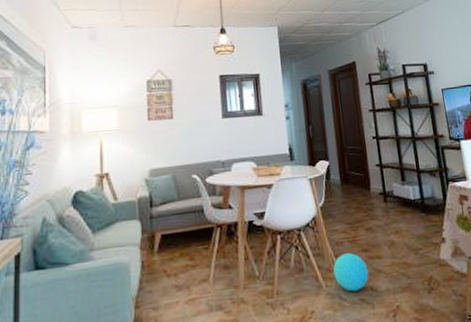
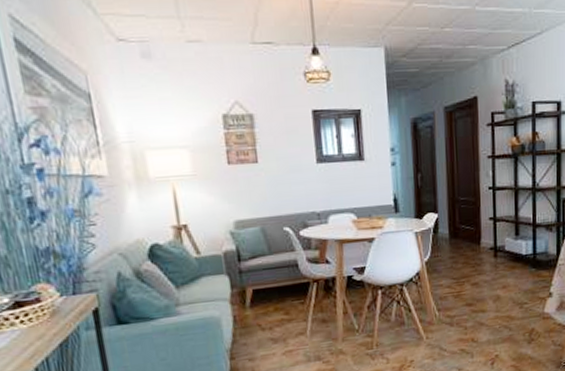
ball: present [333,253,369,292] -> none [435,307,471,343]

